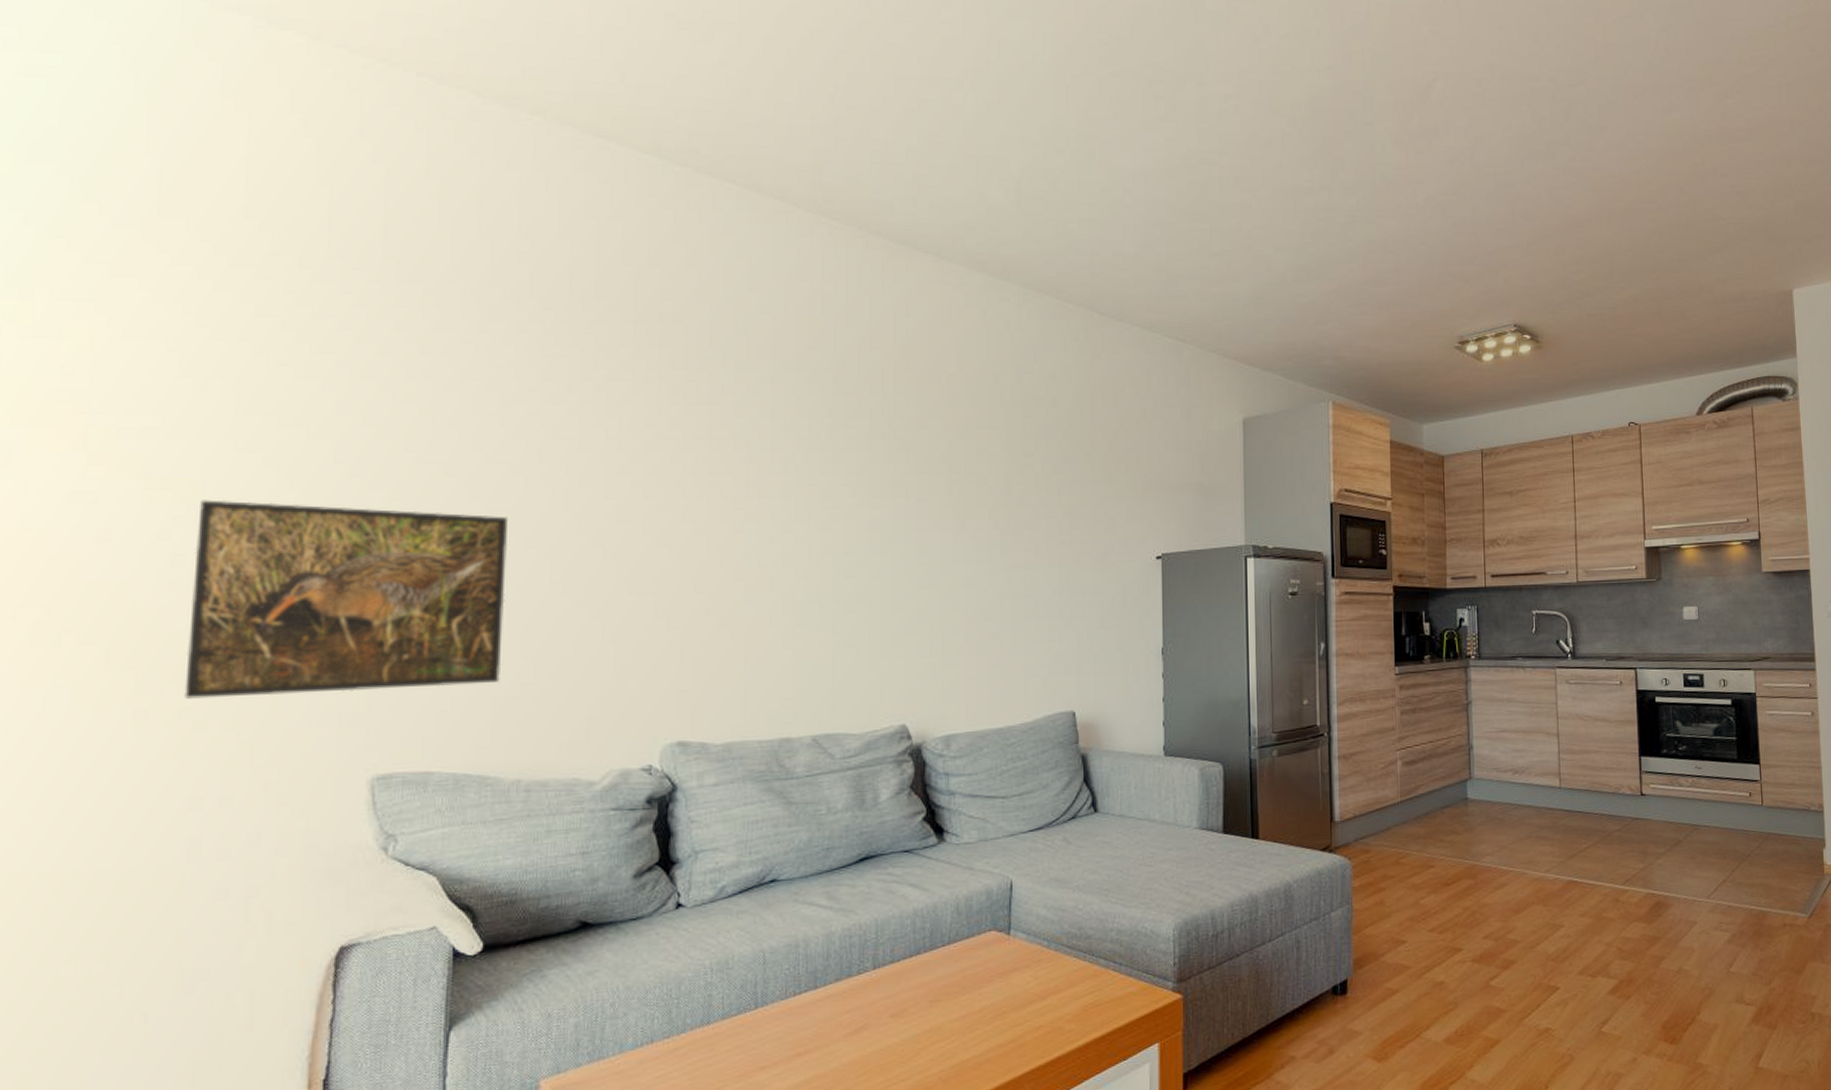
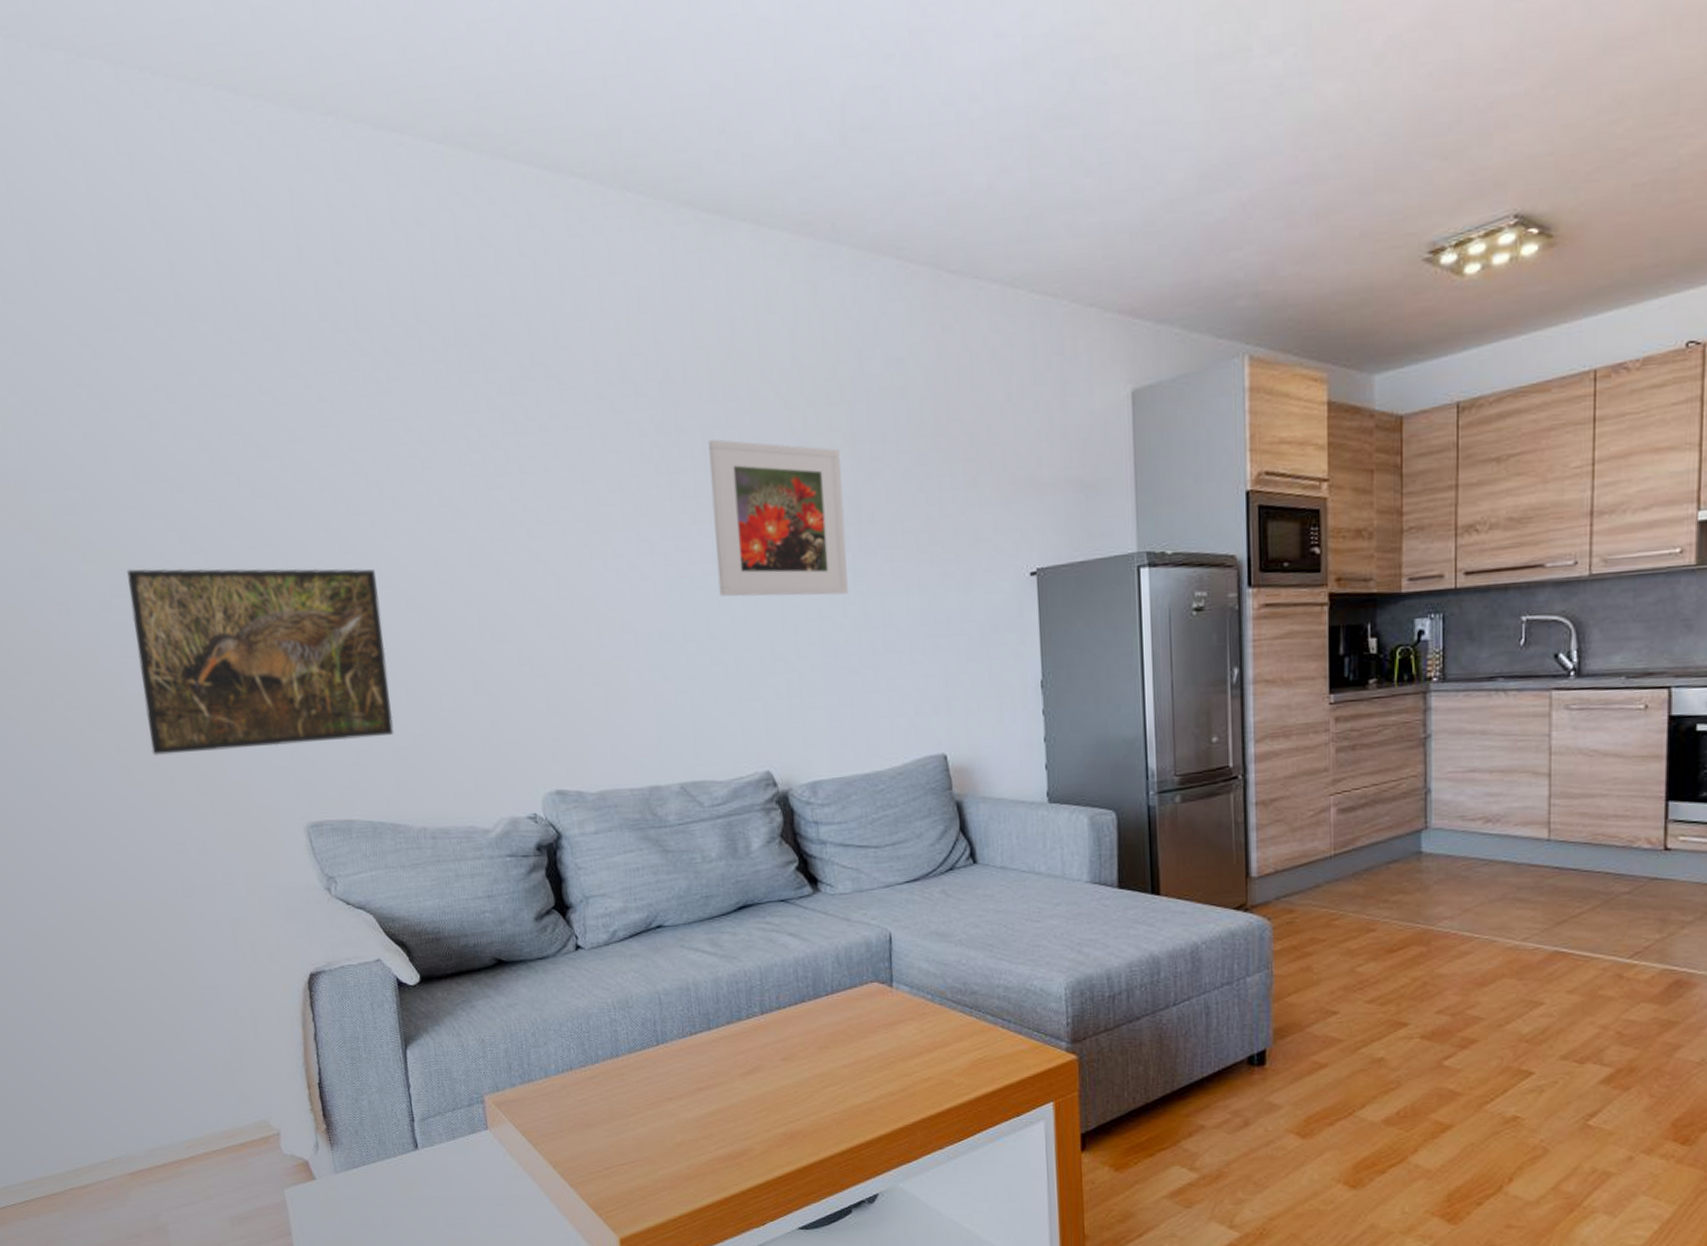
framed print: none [872,425,996,566] -> present [708,439,848,597]

